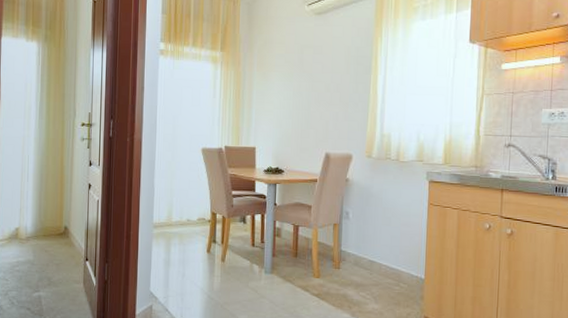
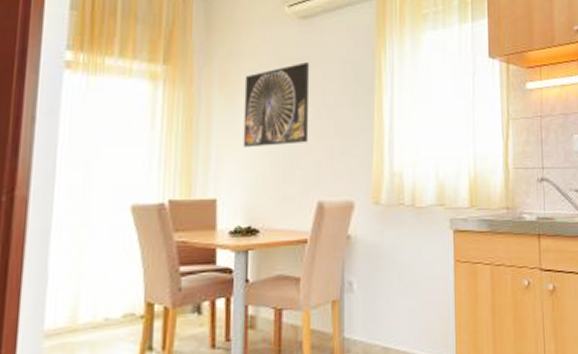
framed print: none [273,49,323,112] -> present [243,62,310,148]

